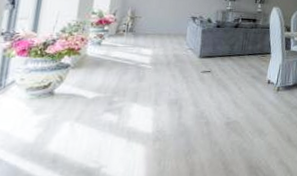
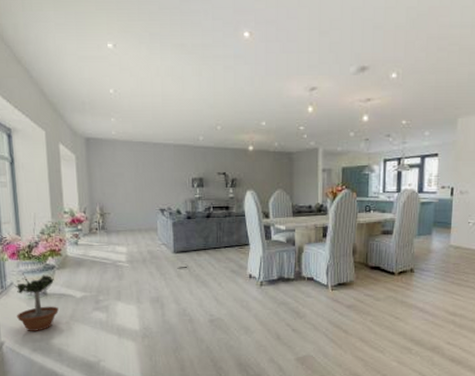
potted tree: none [10,71,66,135] -> present [15,273,59,331]

